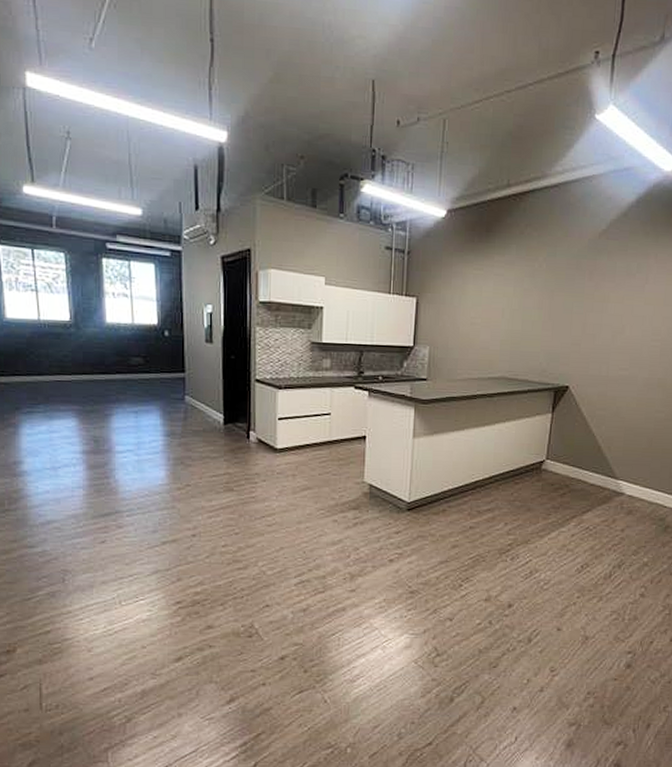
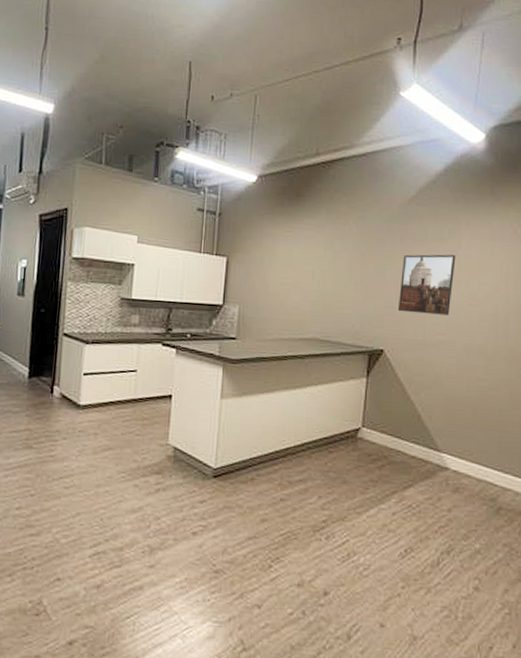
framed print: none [583,290,642,351] -> present [397,254,456,315]

